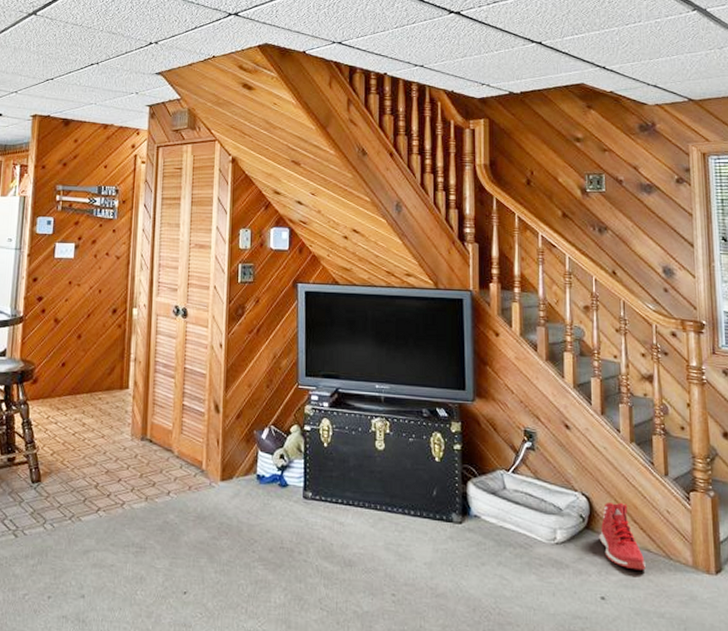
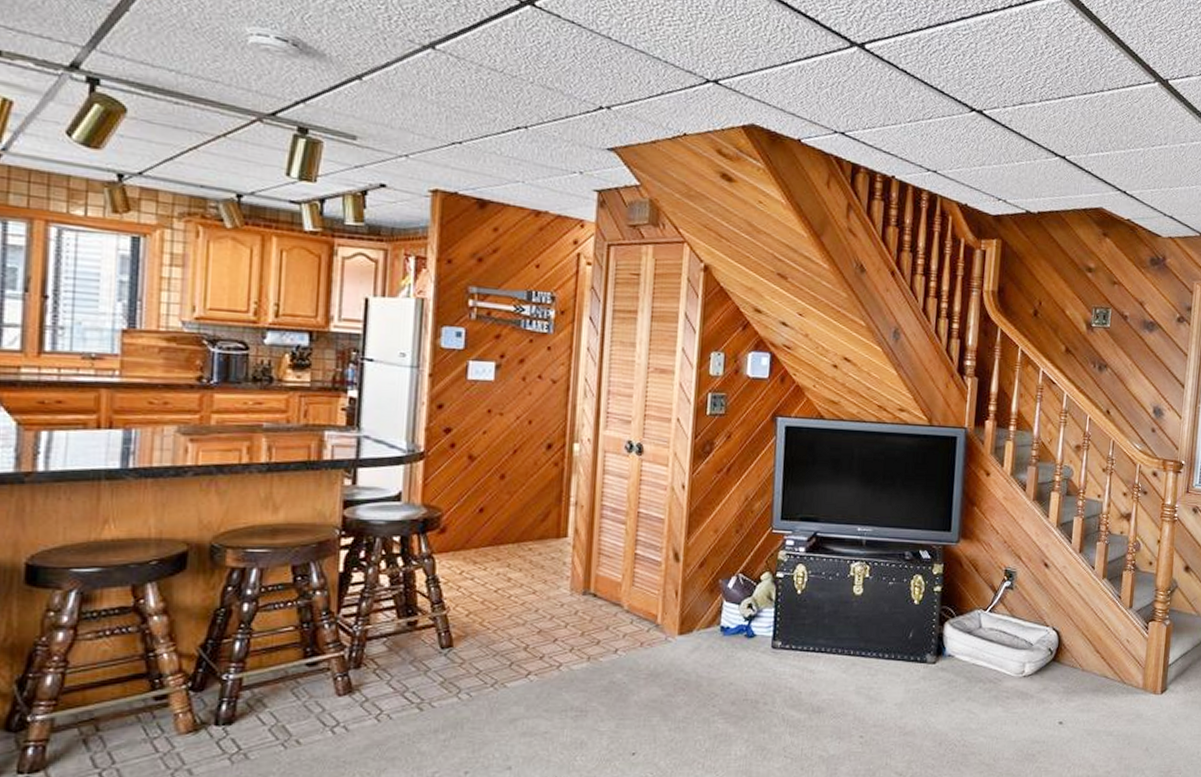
sneaker: present [599,502,647,571] -> none [1063,634,1103,695]

